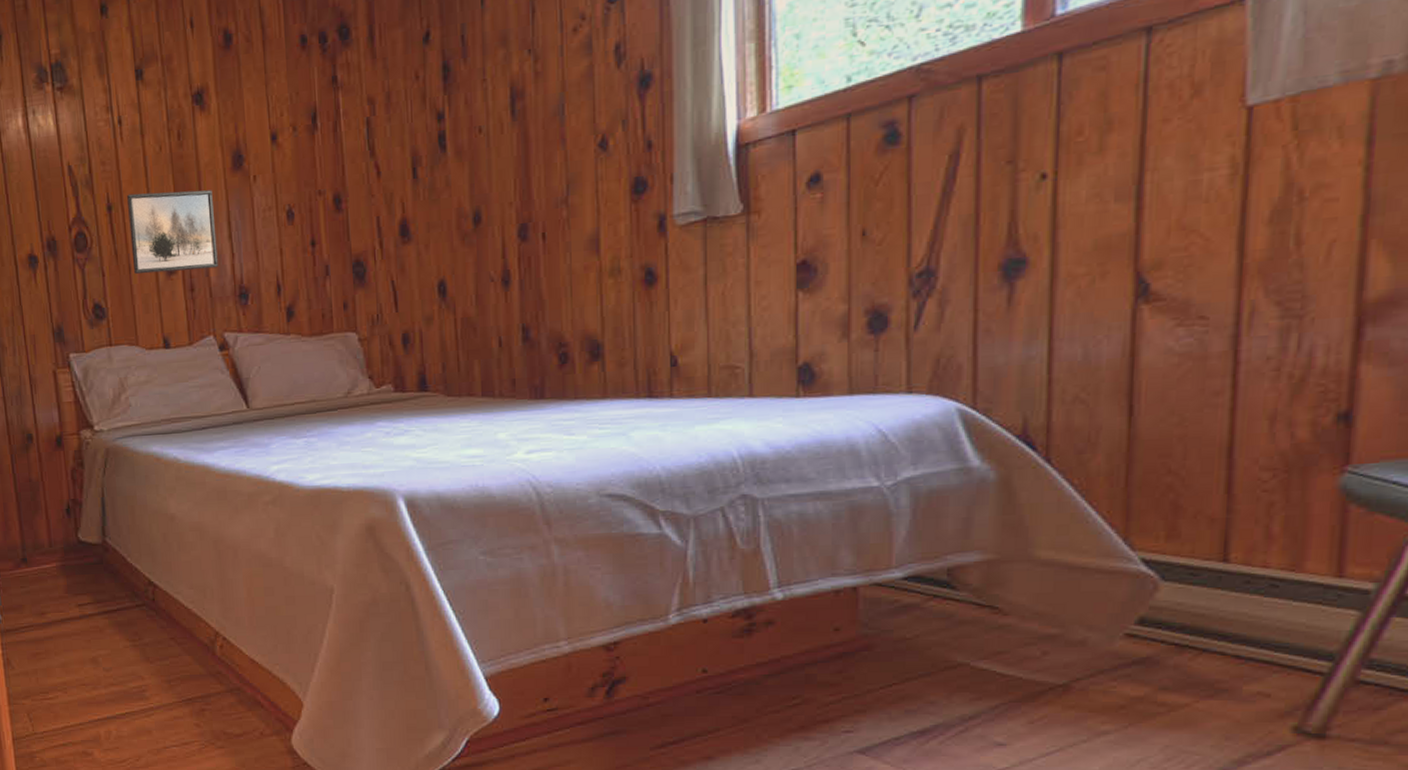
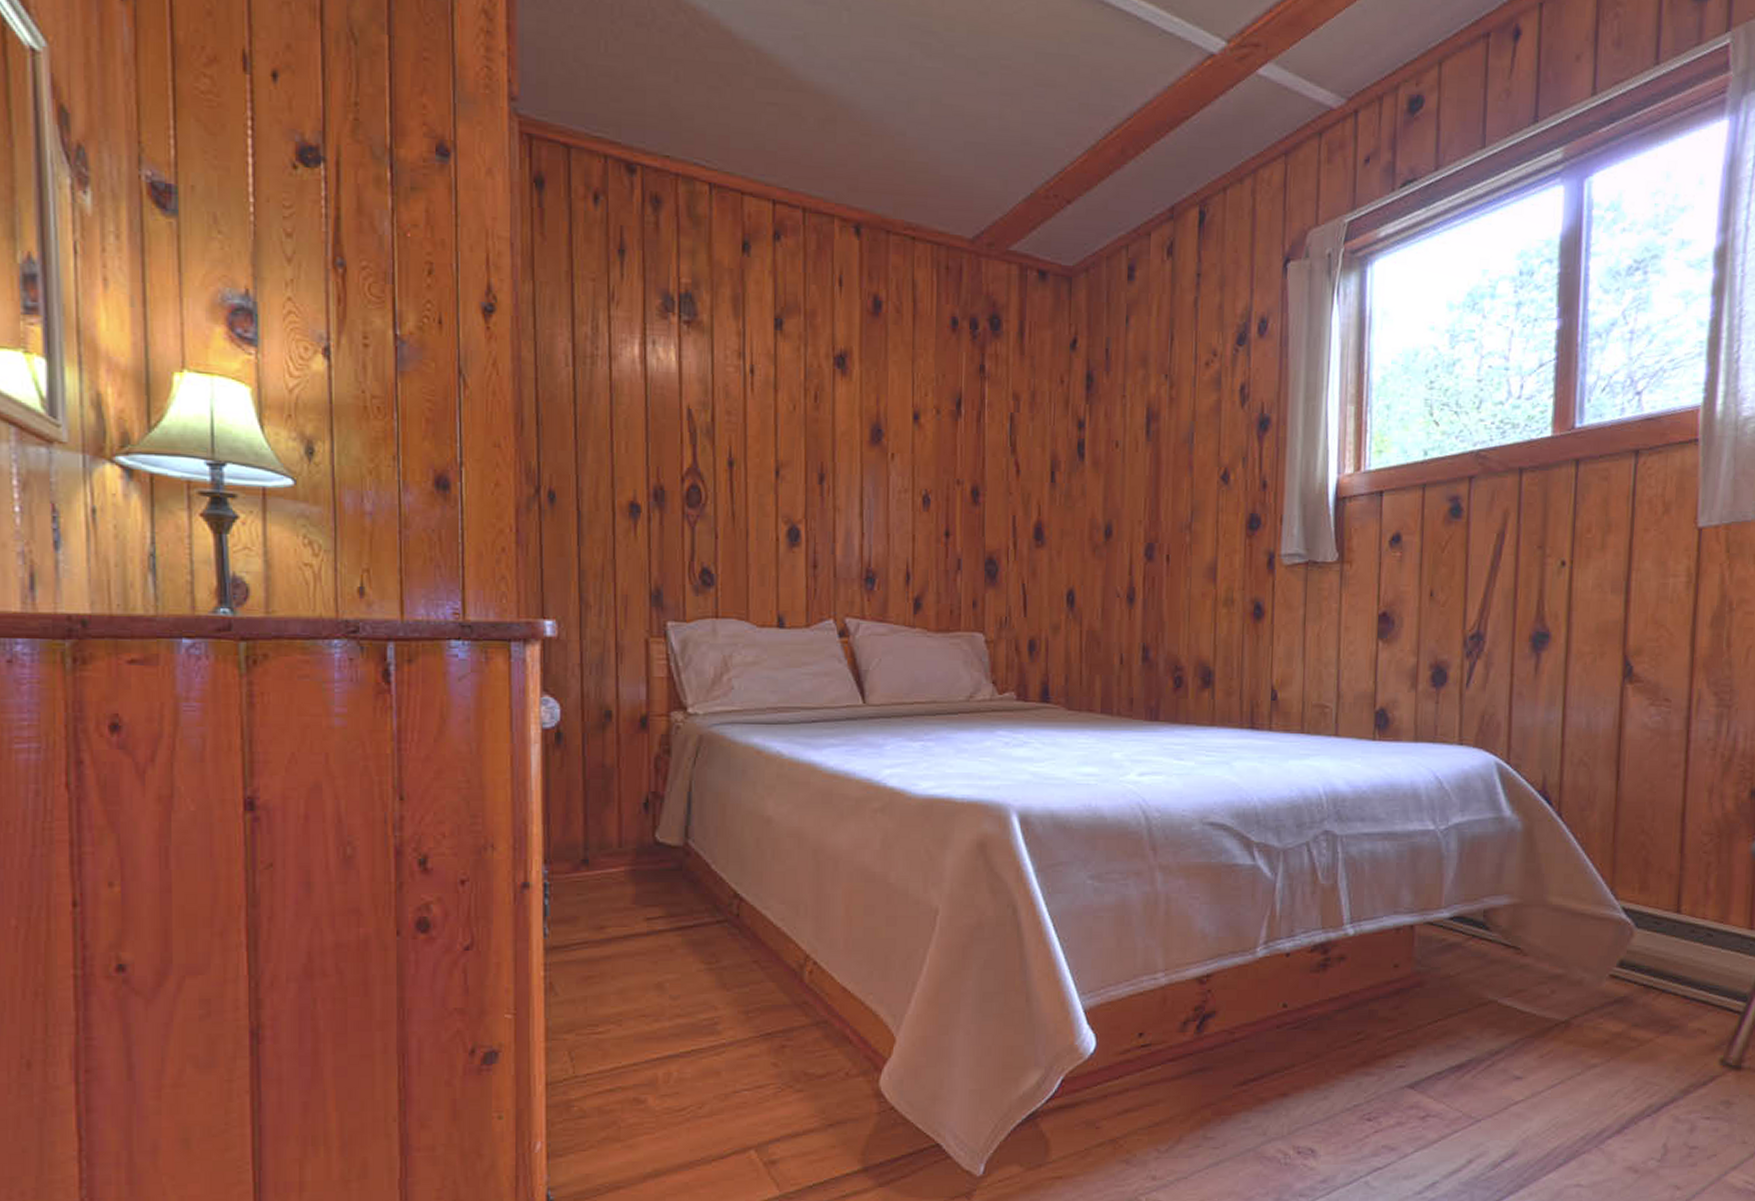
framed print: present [127,190,218,275] -> none [751,451,847,546]

